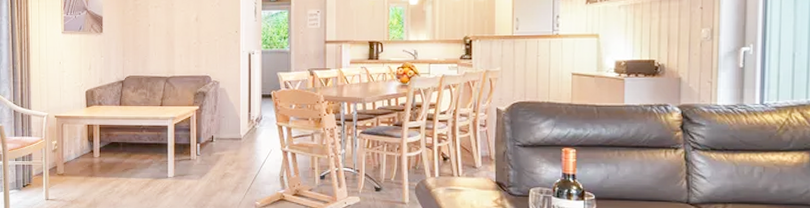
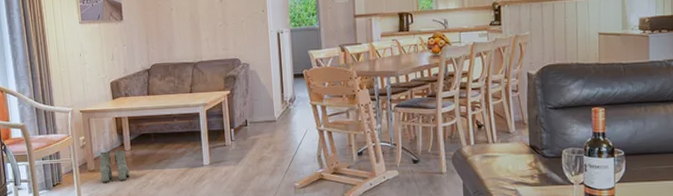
boots: none [68,157,97,187] -> present [99,150,130,182]

